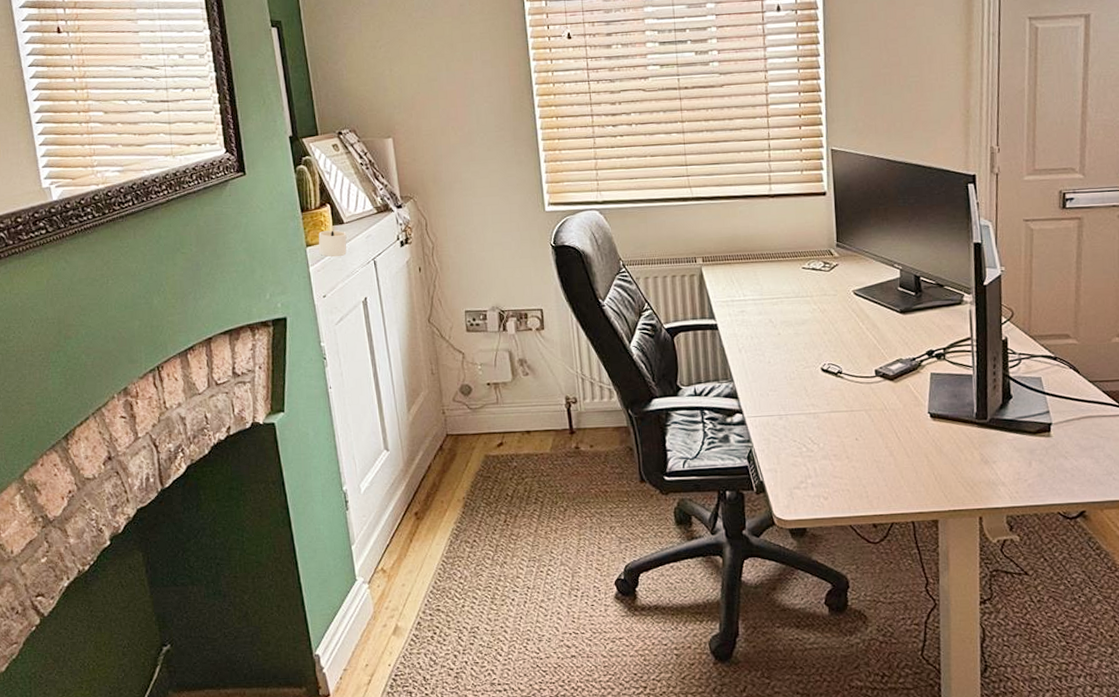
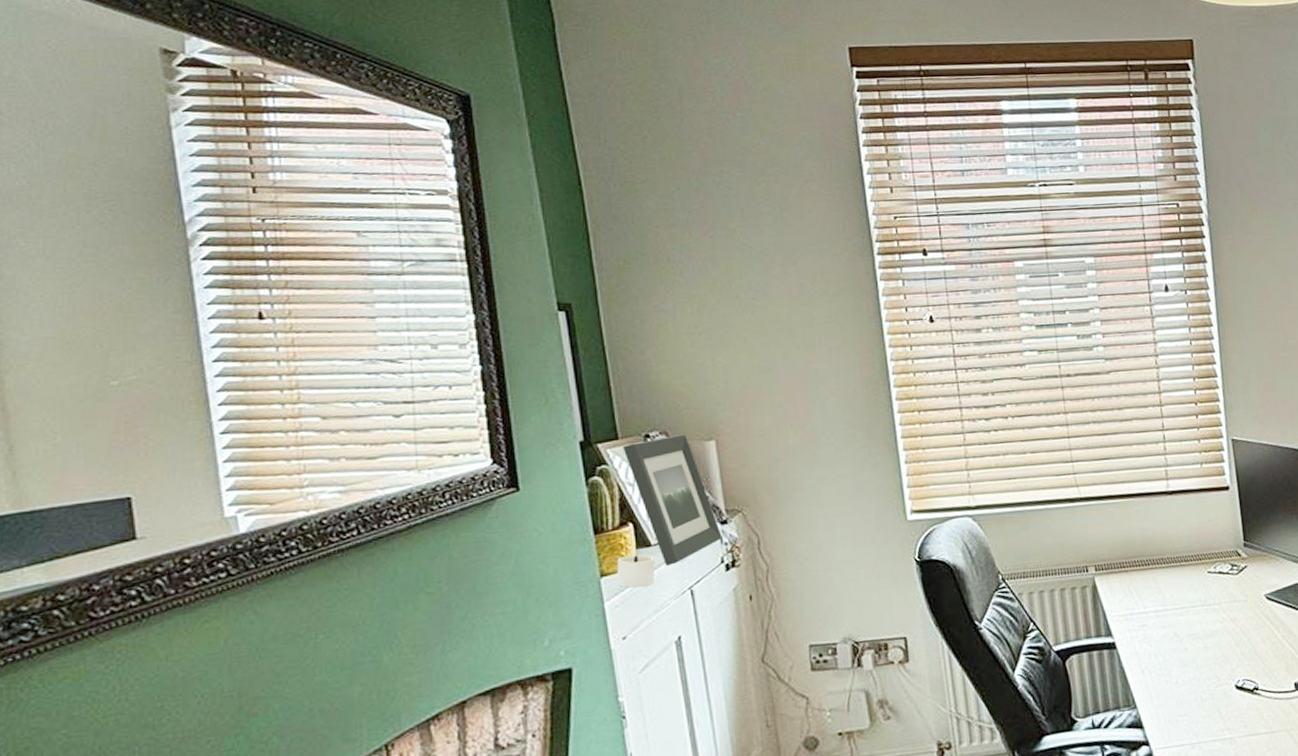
picture frame: none [321,132,398,240] -> present [622,434,722,566]

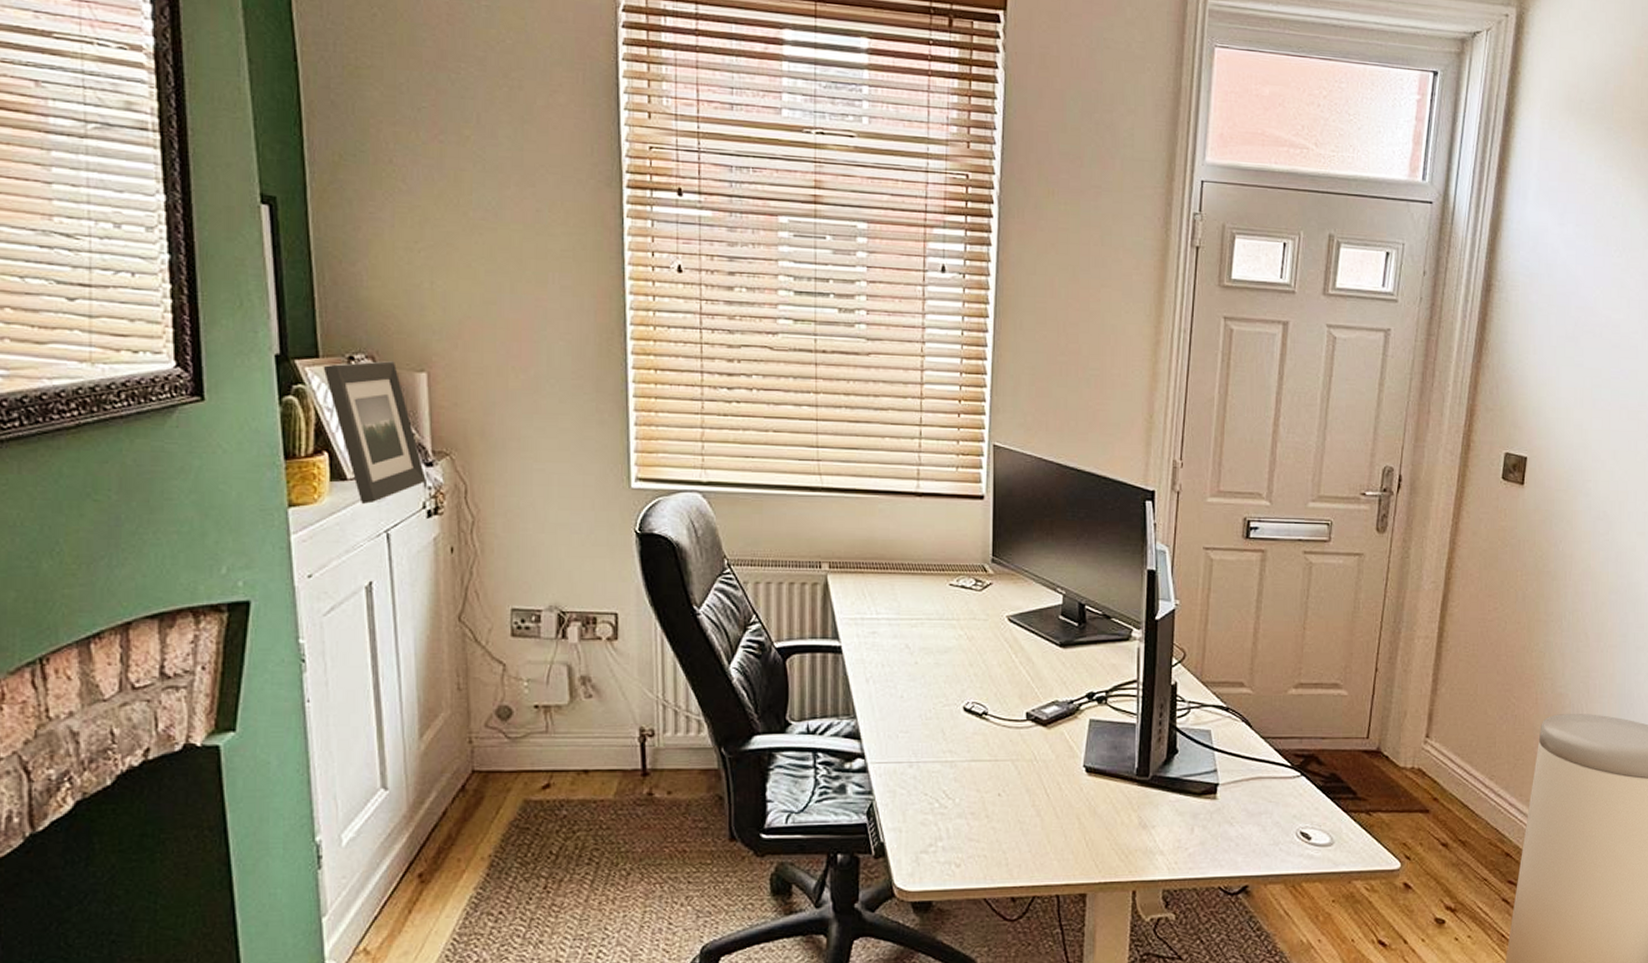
candle: present [616,554,655,589] -> none [306,487,349,525]

